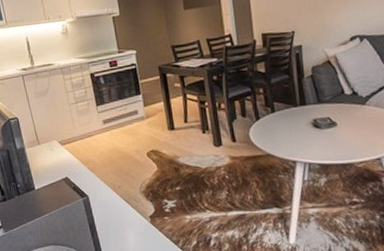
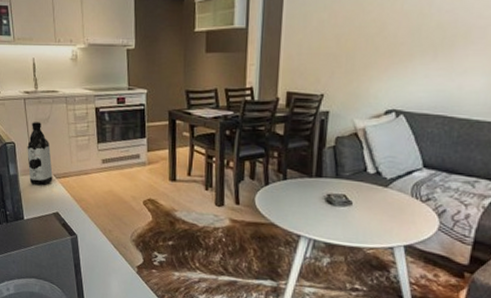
water bottle: none [30,95,59,155] -> present [27,122,53,186]

